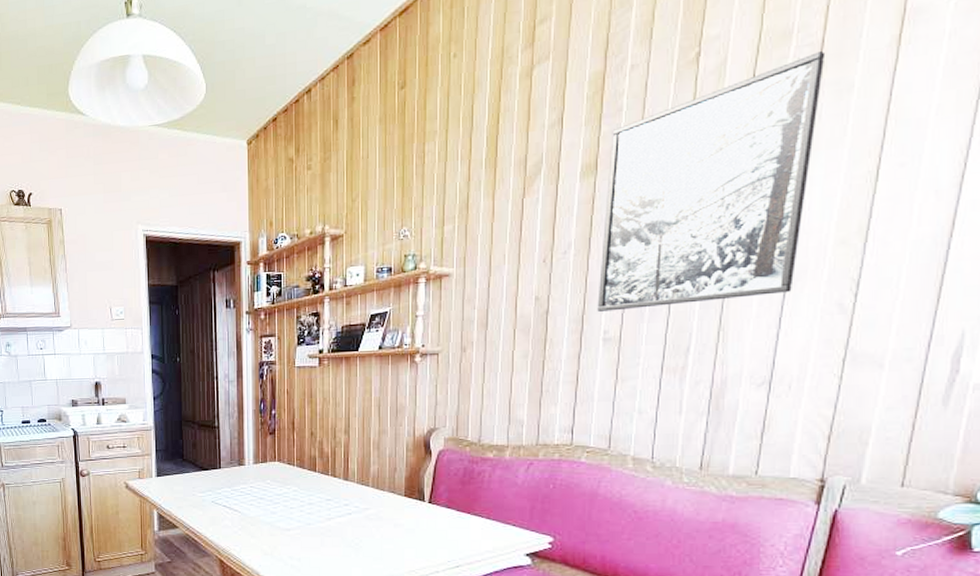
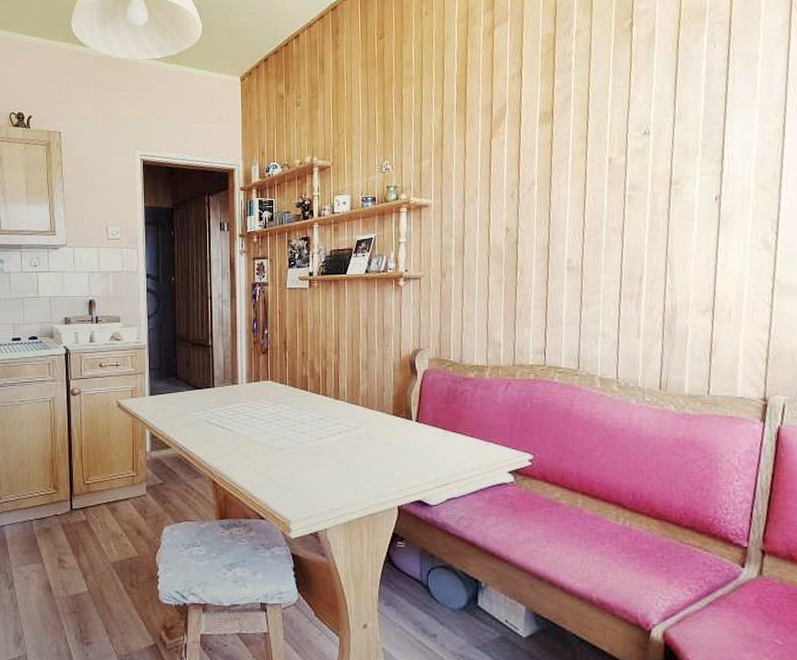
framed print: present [597,51,826,312] -> none [560,28,734,243]

